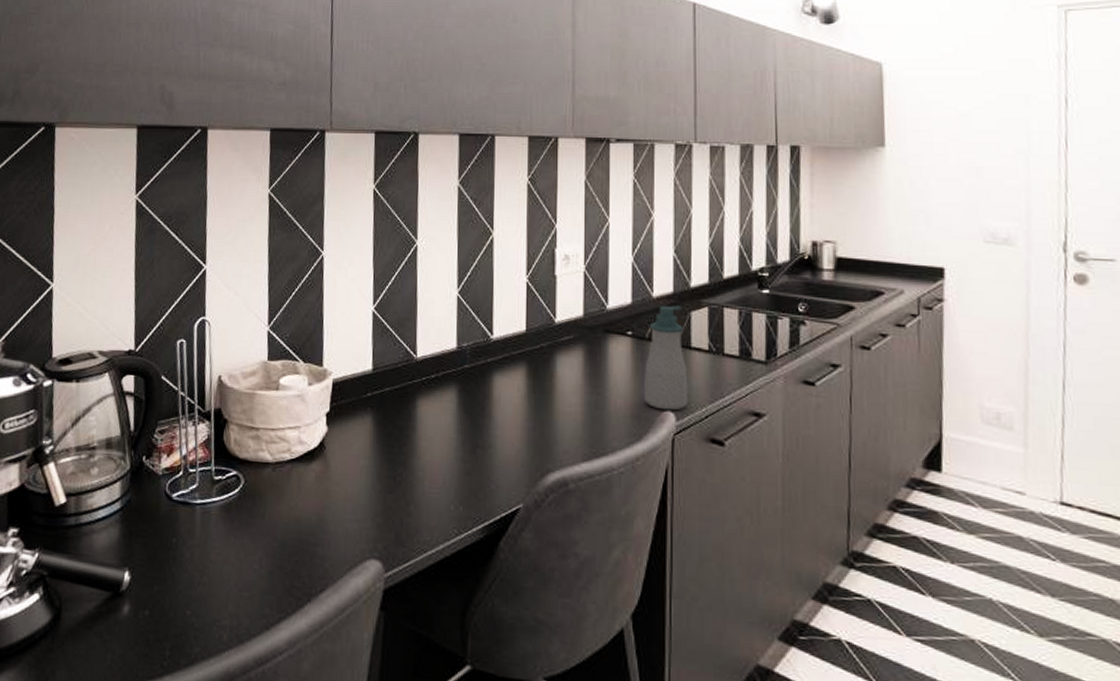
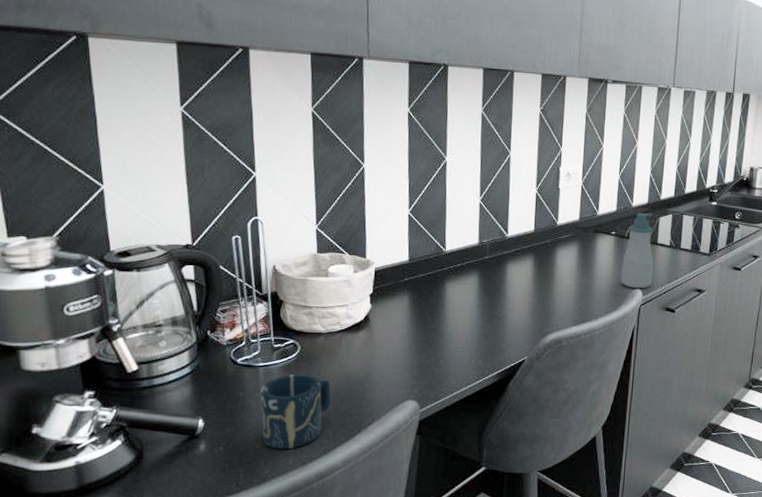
cup: none [194,516,277,620] -> present [260,374,331,450]

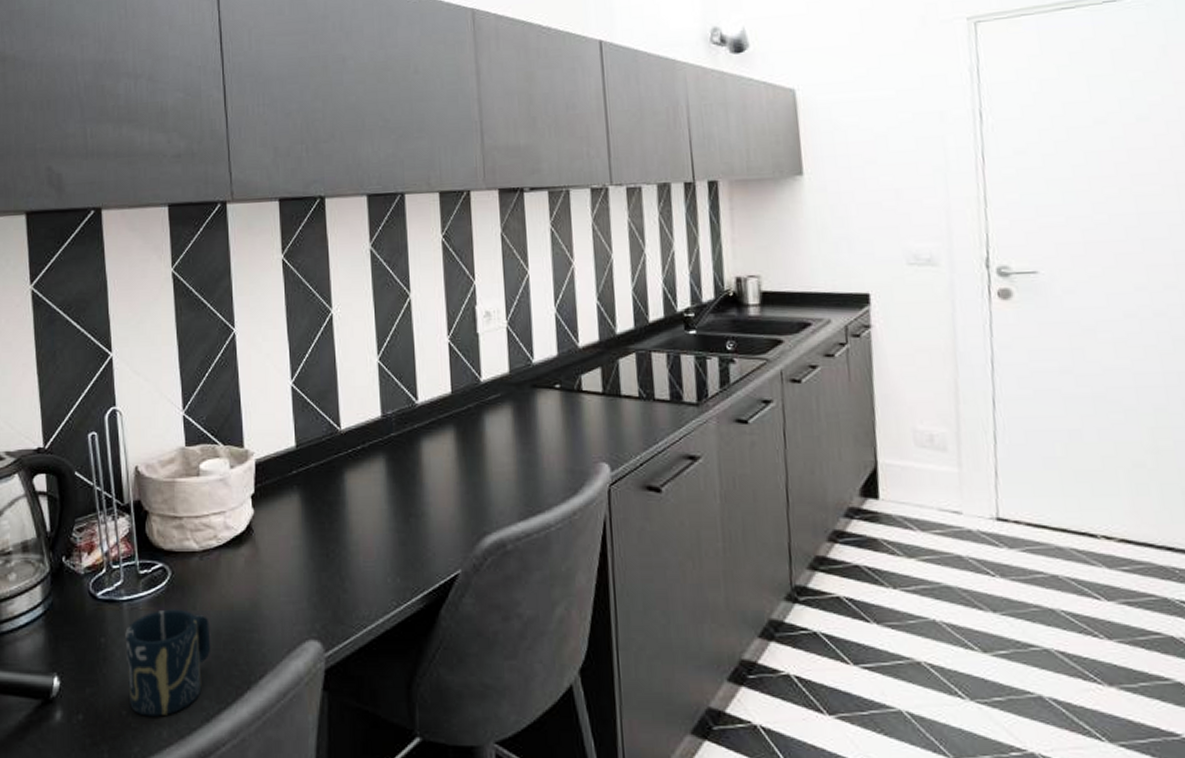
soap bottle: present [621,213,654,289] -> none [575,354,622,462]

